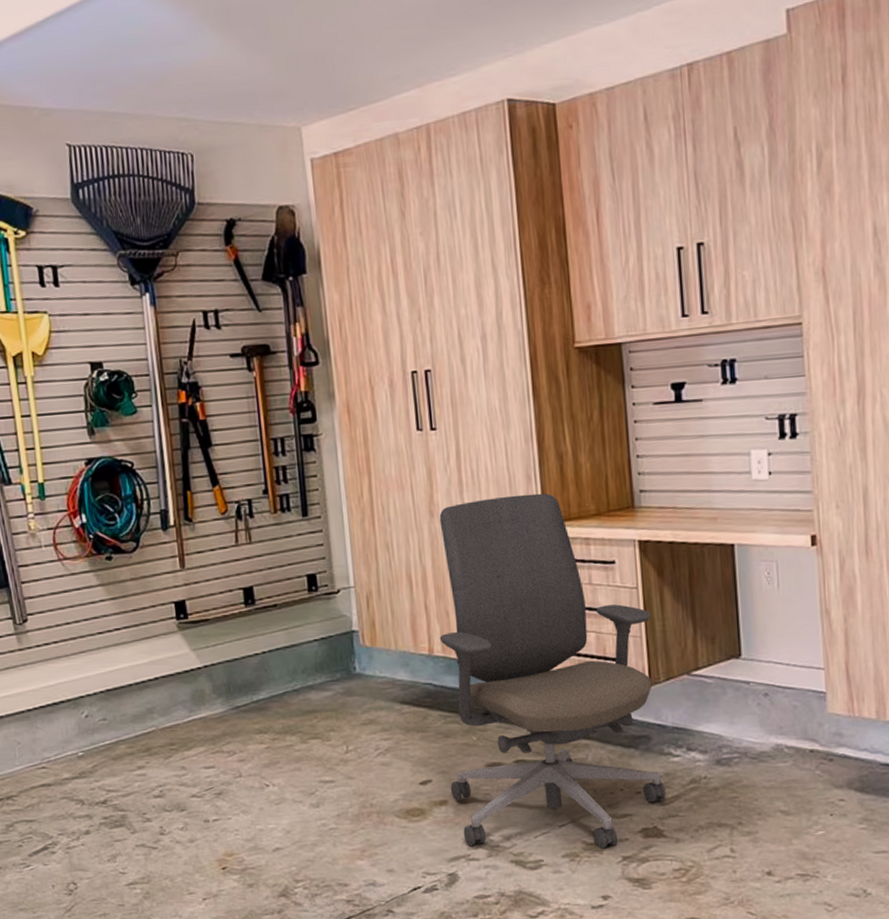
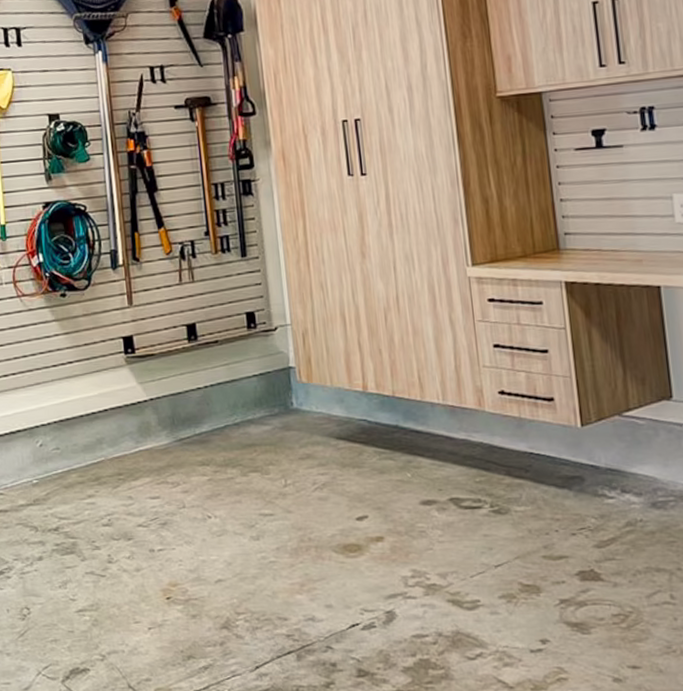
office chair: present [439,493,666,849] -> none [370,235,602,591]

